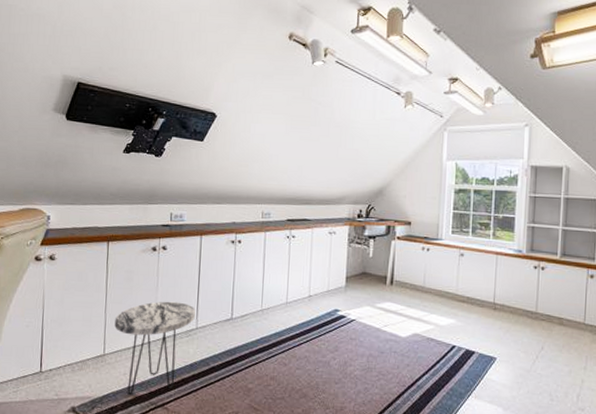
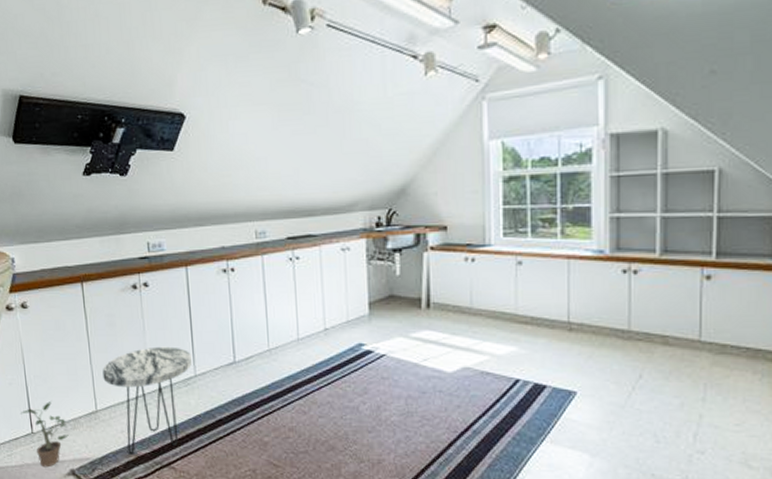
potted plant: none [33,344,75,404] -> present [21,401,69,468]

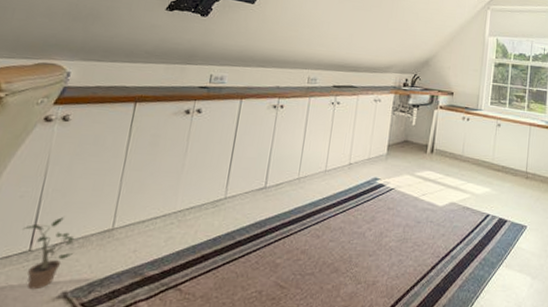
side table: present [102,346,192,455] -> none [130,168,226,276]

